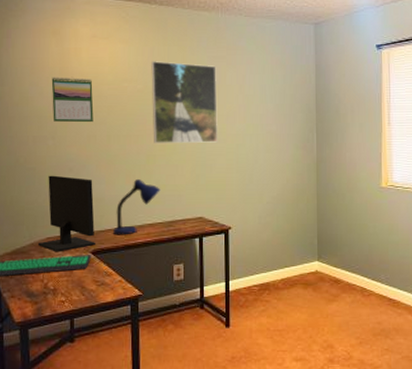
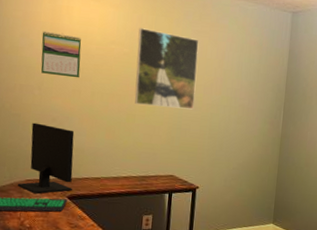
desk lamp: present [113,178,162,235] -> none [90,134,138,185]

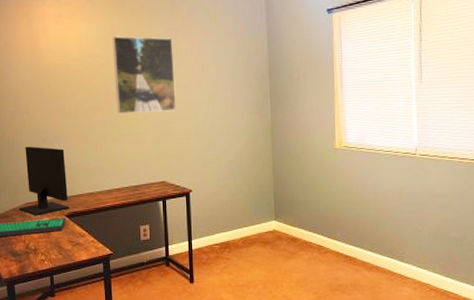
calendar: present [40,31,82,78] -> none [23,55,62,97]

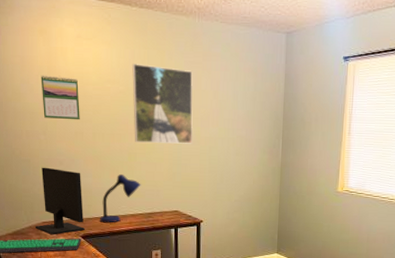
calendar: none [23,55,62,97] -> present [40,75,80,120]
desk lamp: none [85,147,127,200] -> present [100,173,142,223]

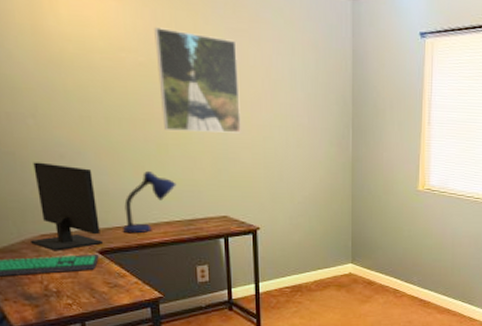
calendar: present [40,75,80,120] -> none [21,36,85,100]

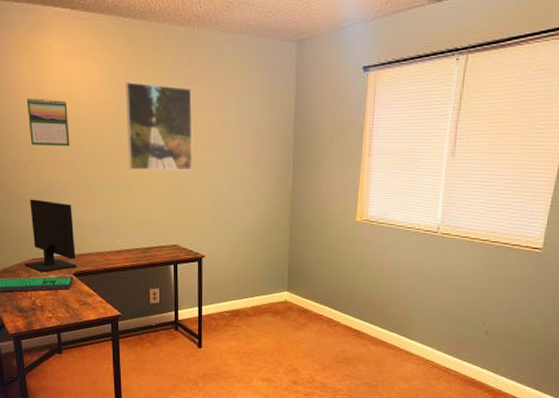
calendar: none [21,36,85,100] -> present [26,97,70,147]
desk lamp: present [123,170,178,234] -> none [93,205,138,260]

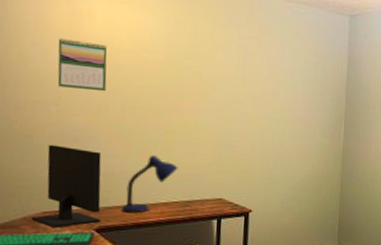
desk lamp: none [93,205,138,260] -> present [122,154,180,213]
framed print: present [125,82,193,171] -> none [173,33,247,124]

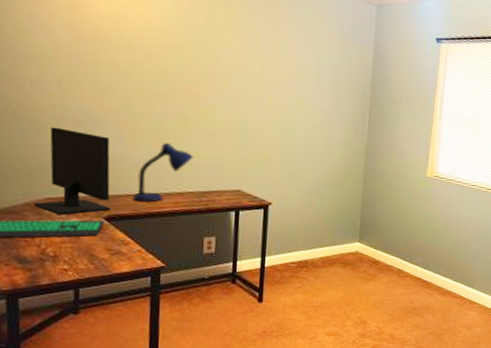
calendar: present [57,37,108,92] -> none [58,11,115,73]

